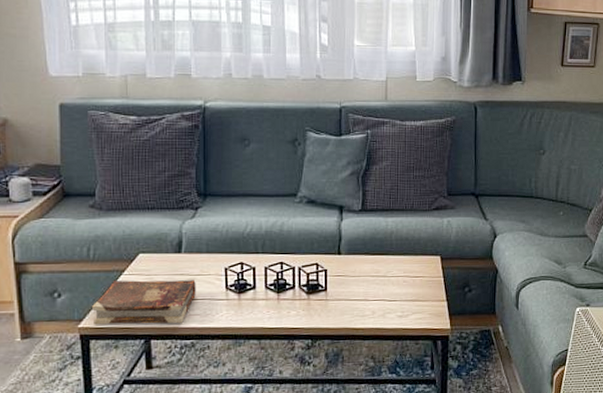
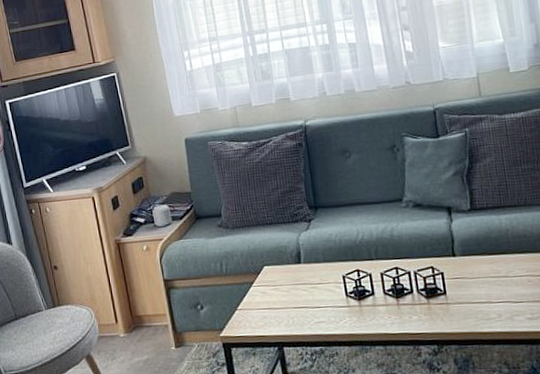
book: present [92,280,196,325] -> none [230,288,319,334]

